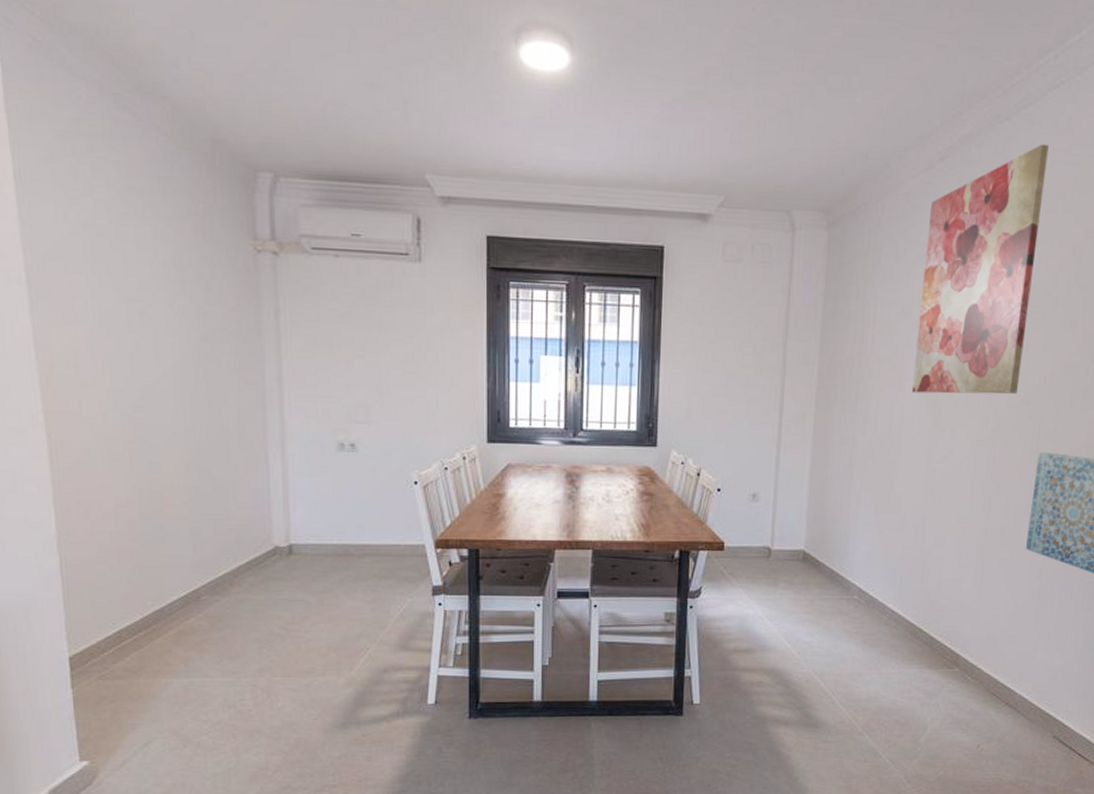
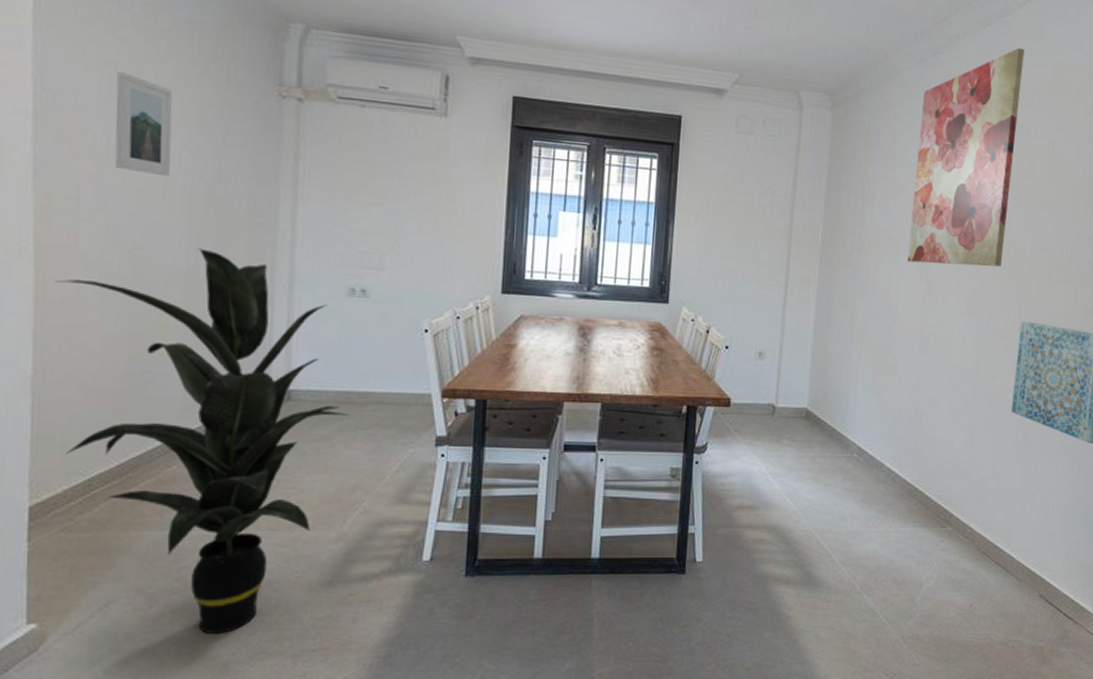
indoor plant: none [67,409,349,770] -> present [56,248,350,633]
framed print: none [99,236,160,339] -> present [114,72,173,177]

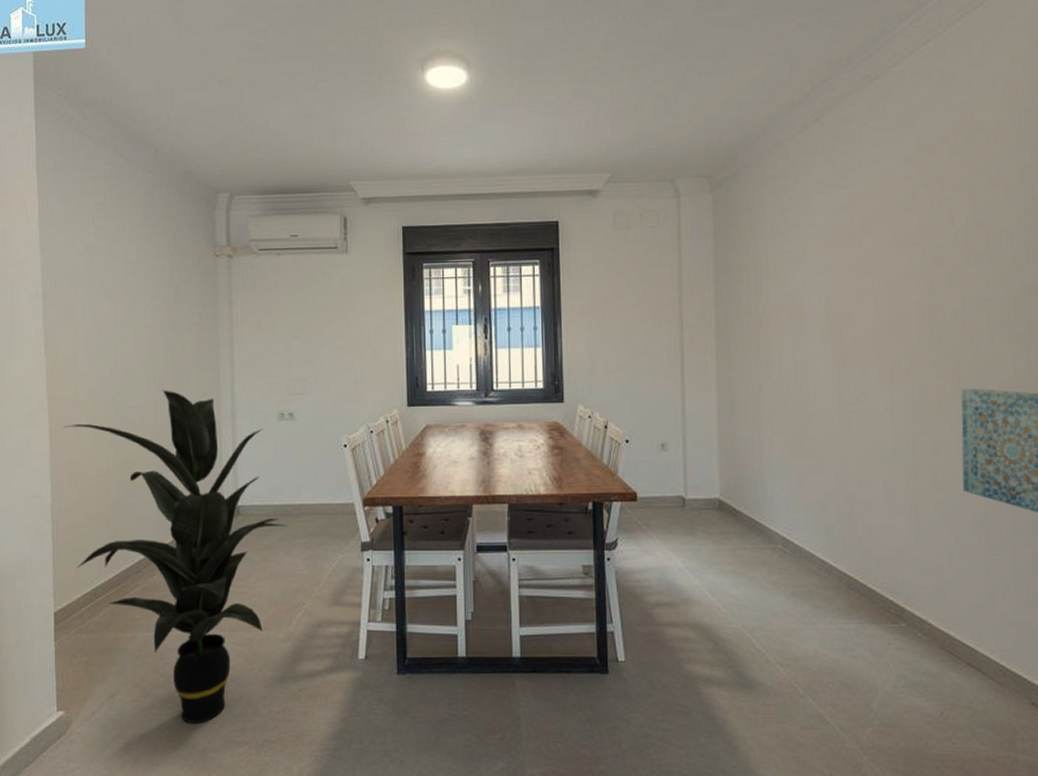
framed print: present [114,72,173,177] -> none [97,254,139,334]
wall art: present [908,47,1025,267] -> none [810,95,928,337]

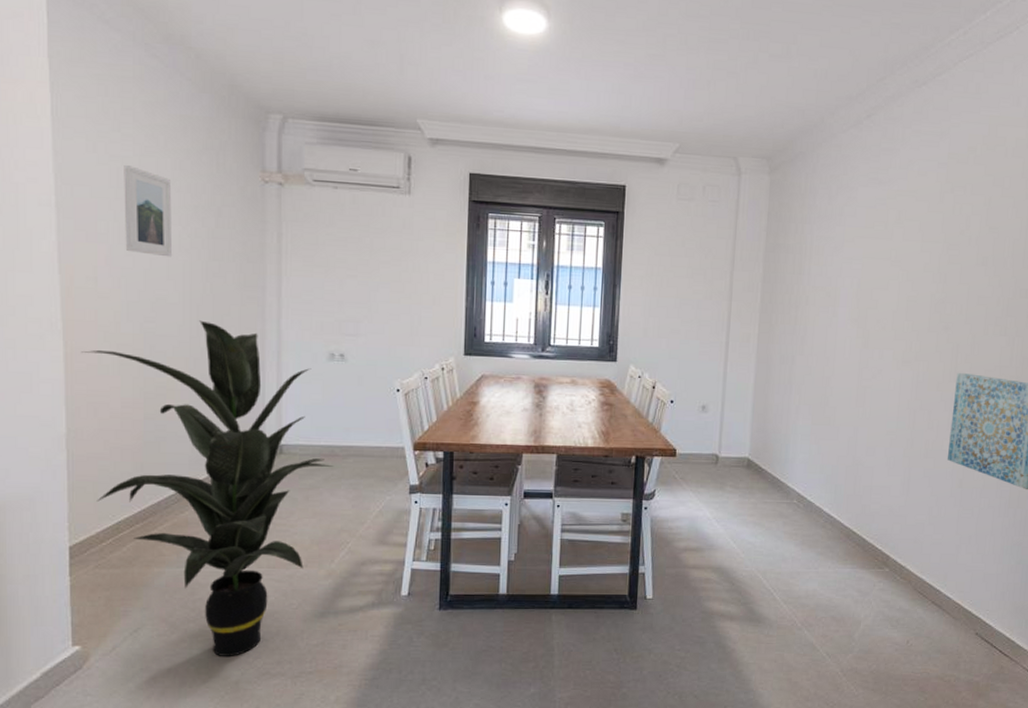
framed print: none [97,254,139,334] -> present [124,165,173,257]

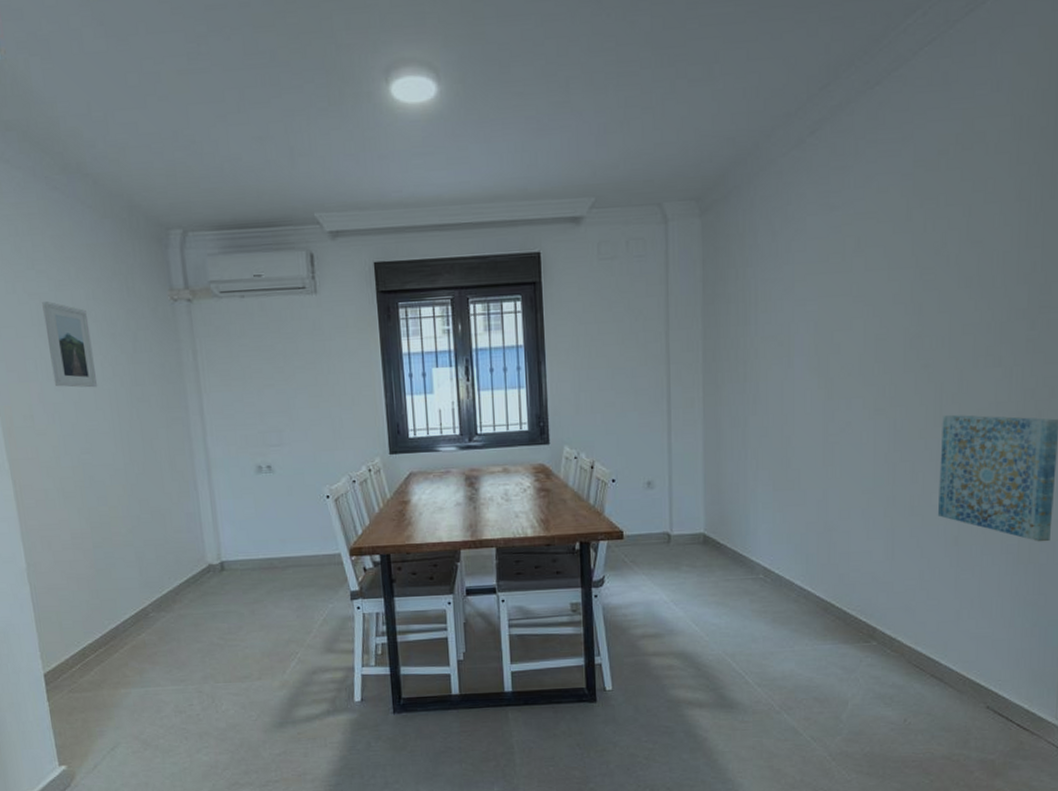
indoor plant: present [82,320,334,656] -> none [29,446,275,769]

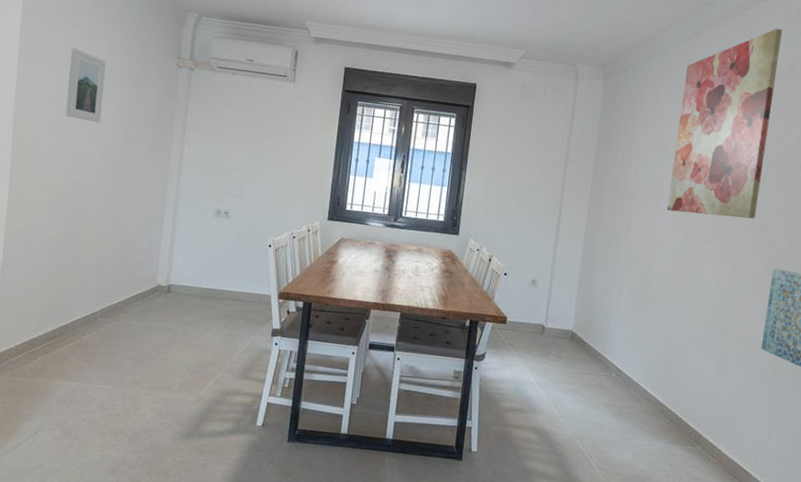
wall art: none [802,103,925,368] -> present [667,28,783,219]

